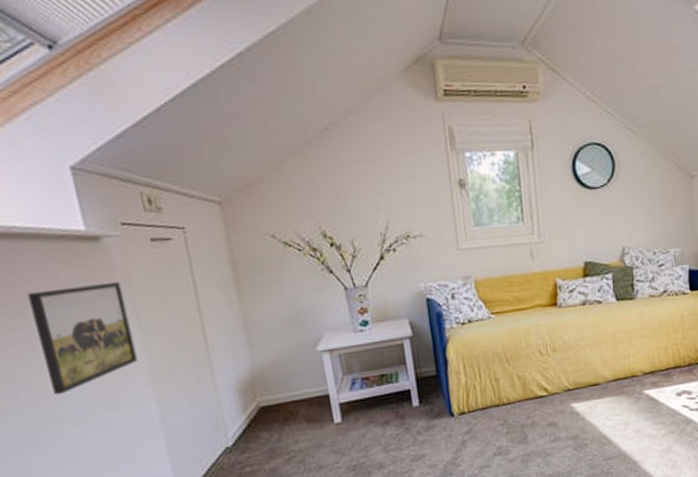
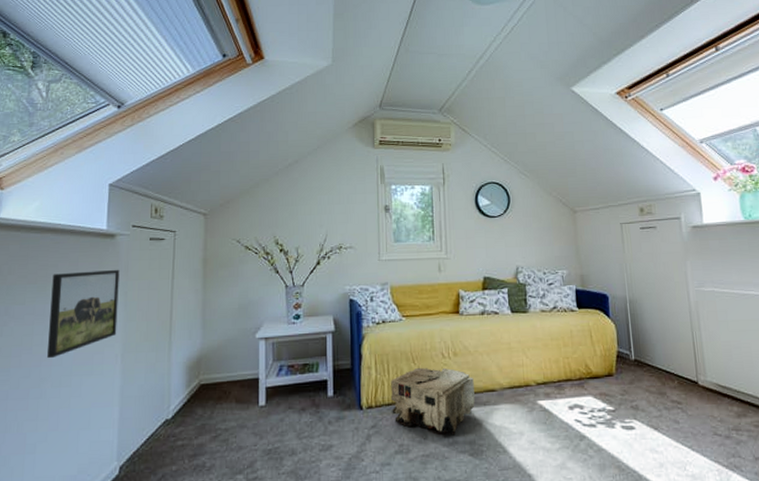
pouf: none [483,366,578,432] -> present [391,367,475,434]

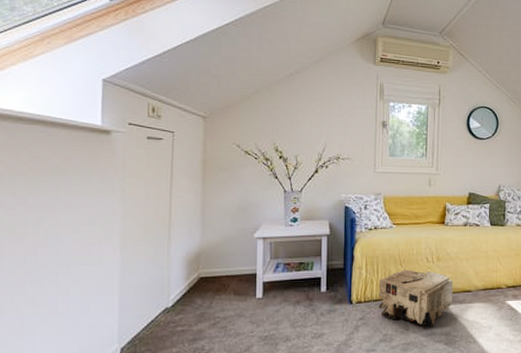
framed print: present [47,269,120,359] -> none [43,165,116,248]

